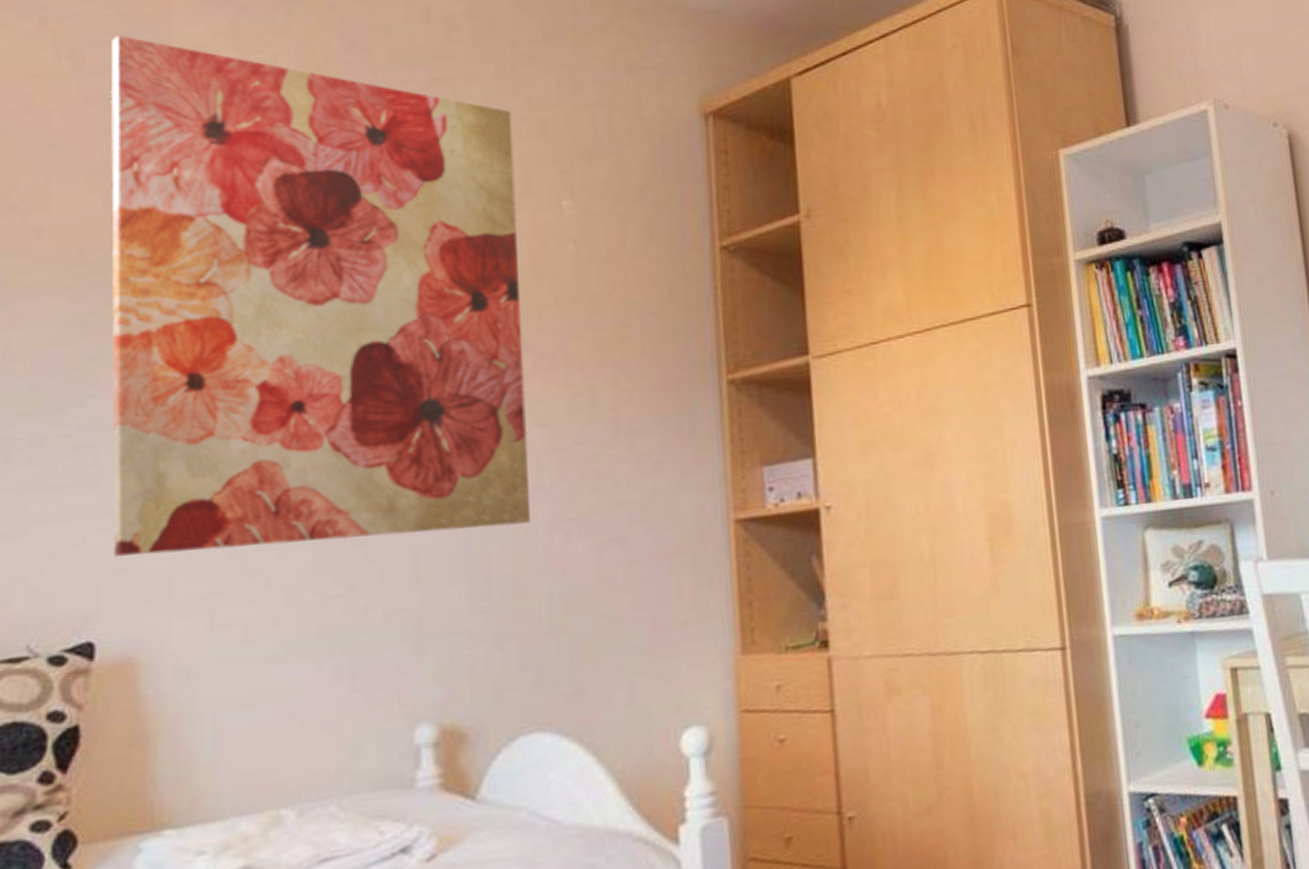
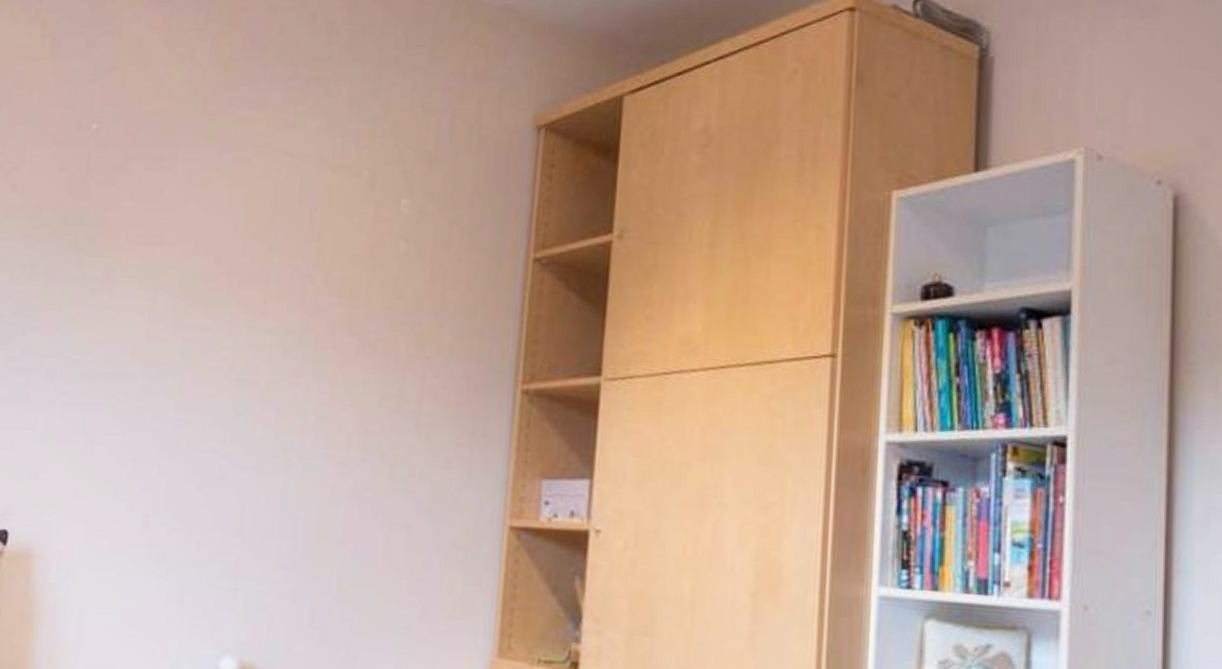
wall art: present [110,36,530,557] -> none [29,28,371,495]

